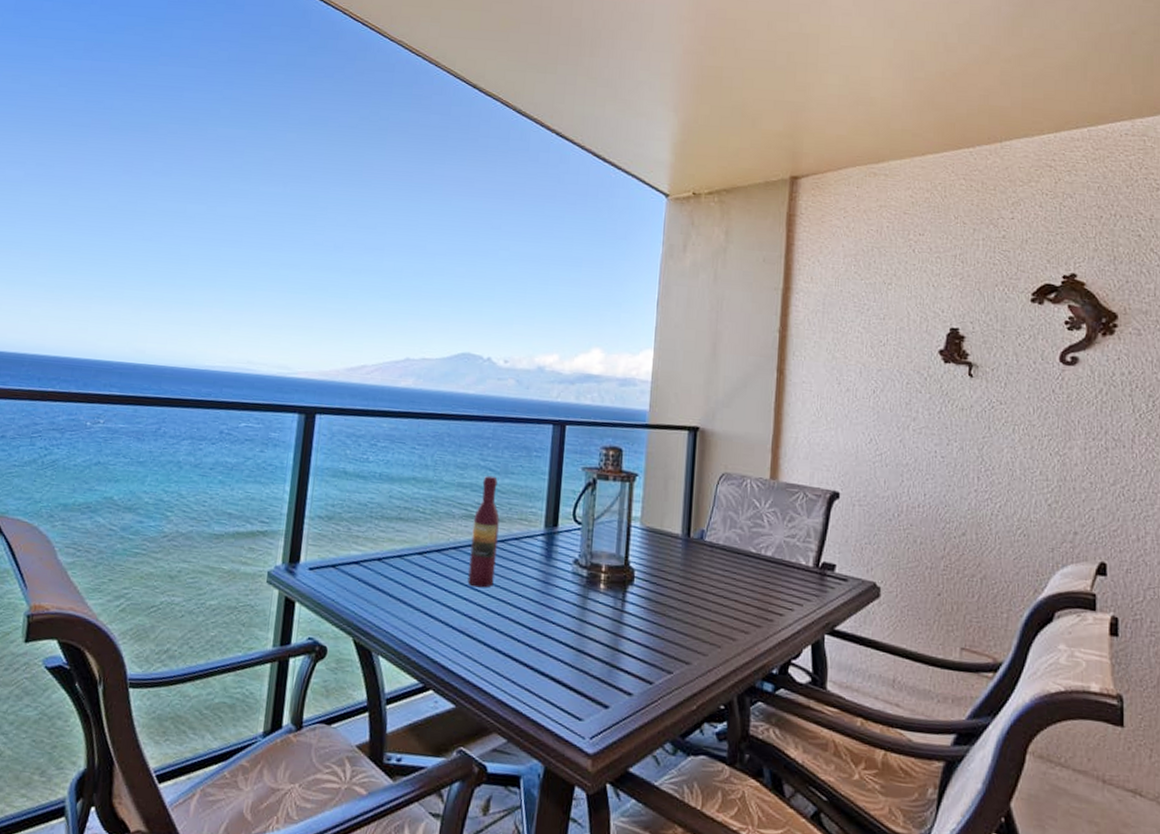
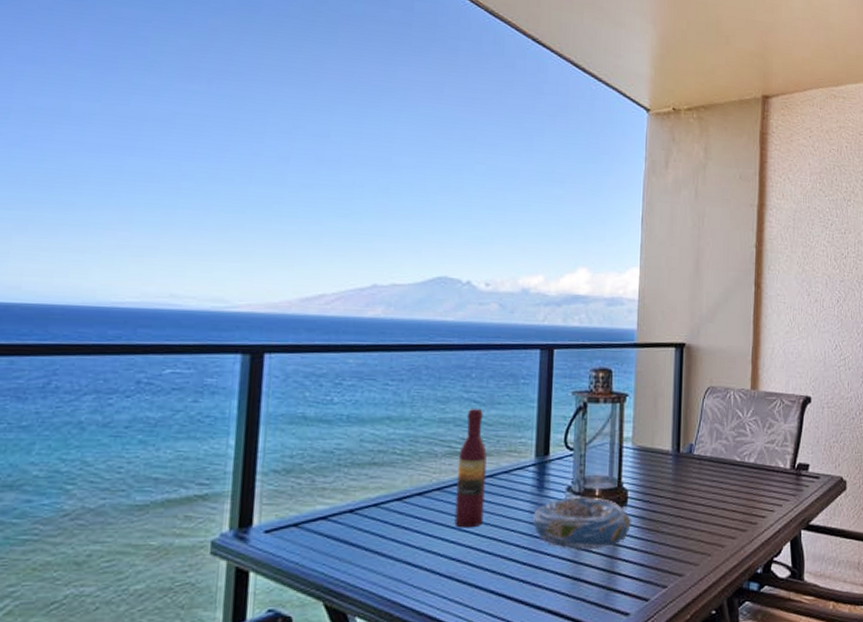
decorative bowl: none [540,569,639,626] -> present [533,496,633,551]

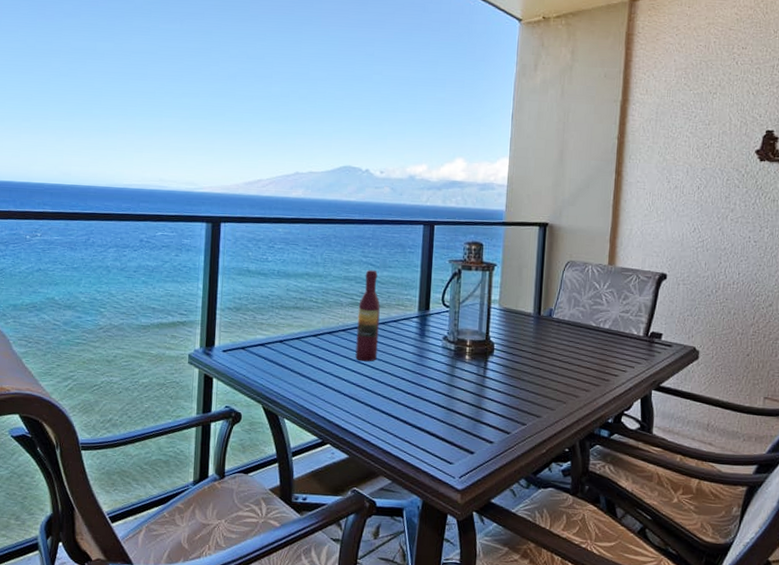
decorative bowl: present [533,496,633,551] -> none [416,344,498,389]

